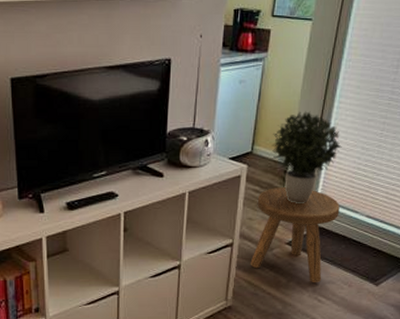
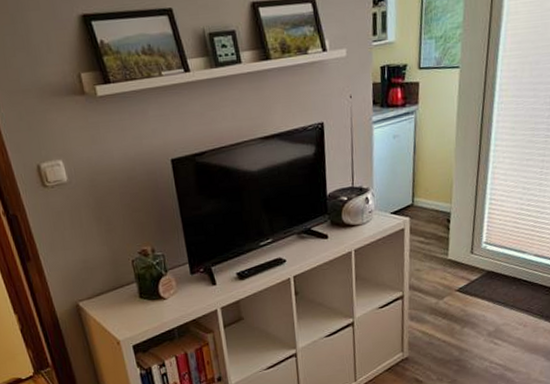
stool: present [250,187,340,283] -> none [422,235,507,327]
potted plant: present [271,111,342,203] -> none [431,157,503,250]

